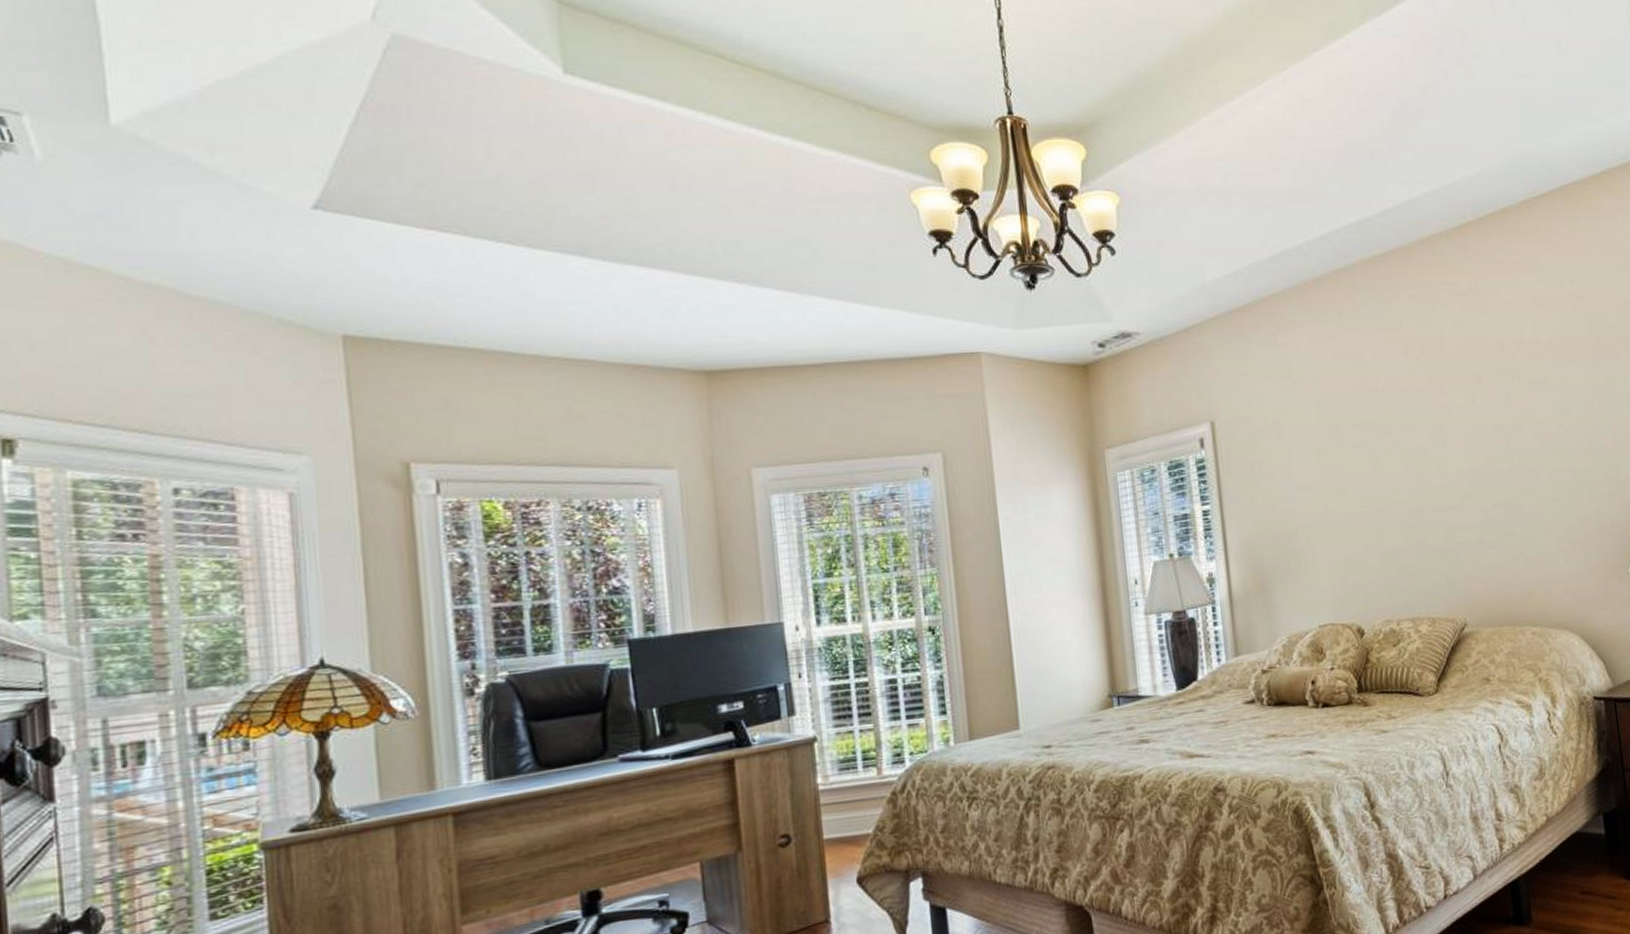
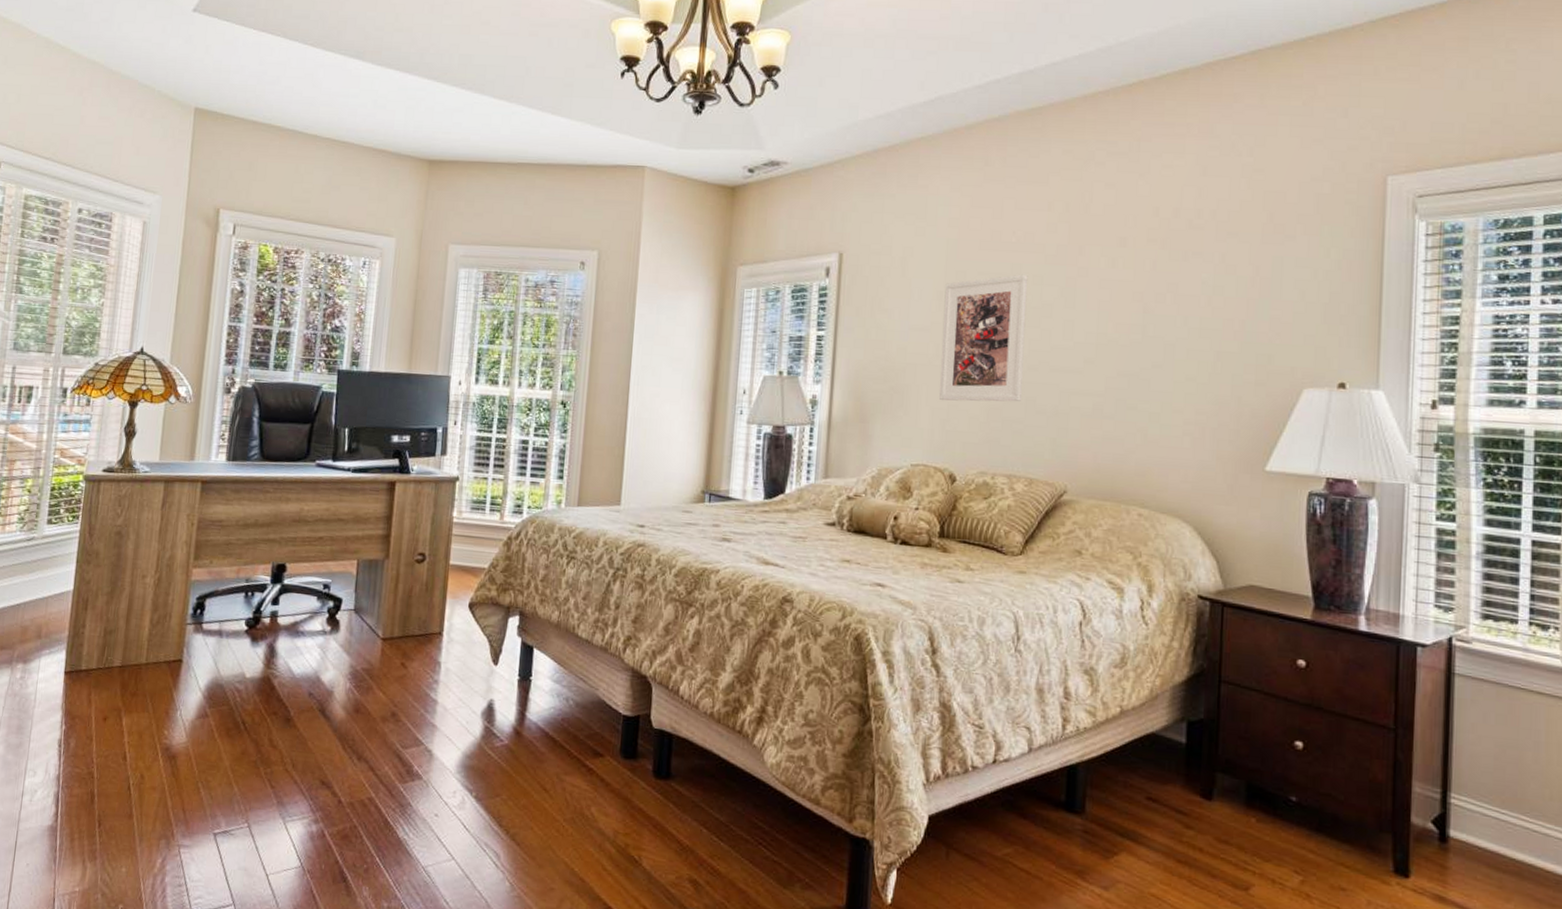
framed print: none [1322,420,1412,557] -> present [939,274,1028,402]

